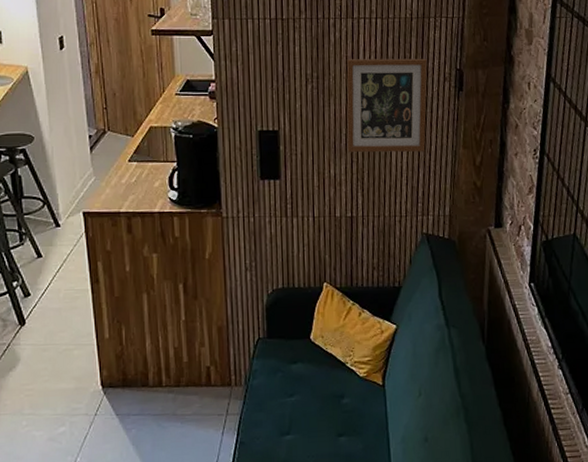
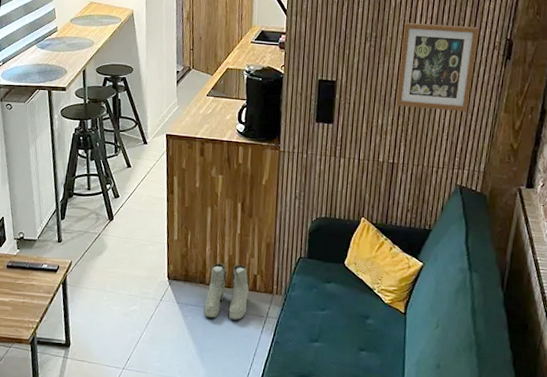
boots: none [150,356,202,427] -> present [204,263,249,320]

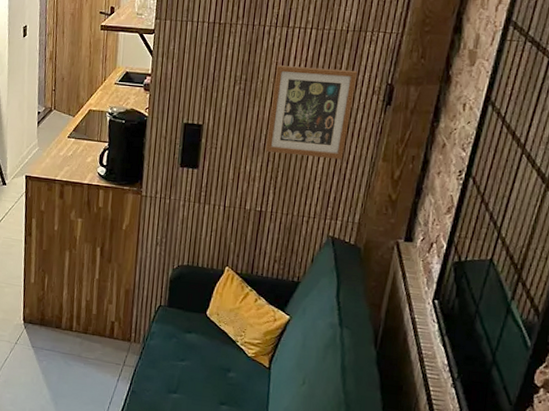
boots: present [204,263,249,320] -> none [59,308,106,367]

